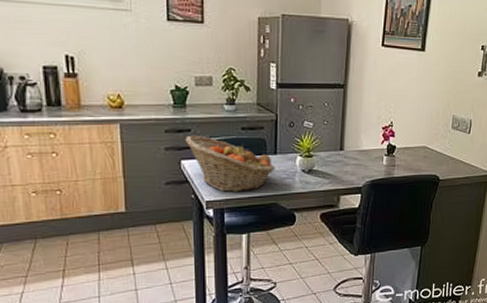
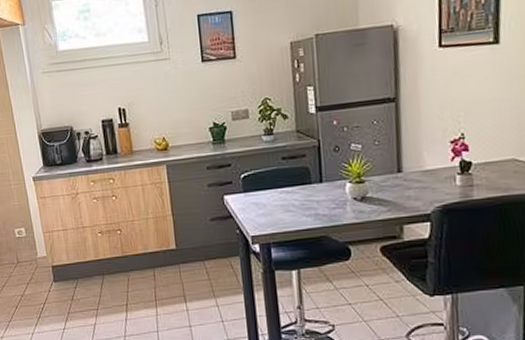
fruit basket: present [185,135,275,193] -> none [226,169,323,226]

